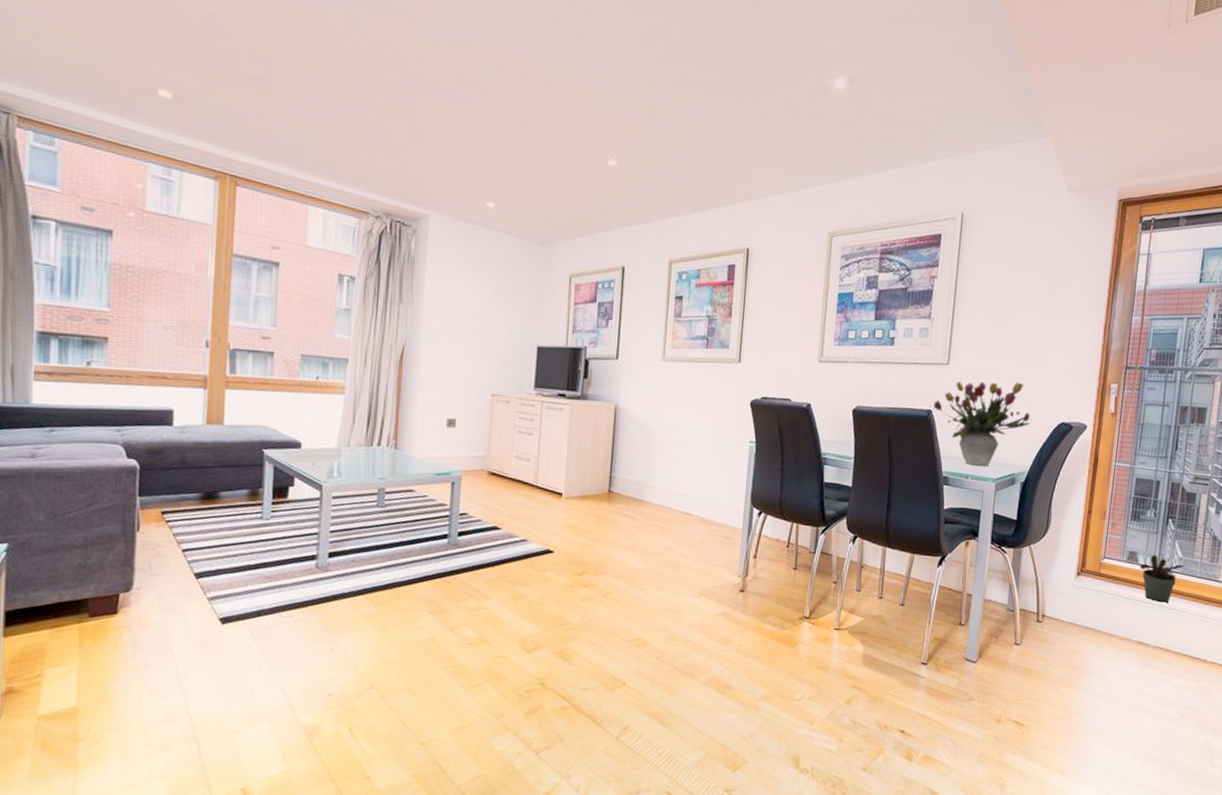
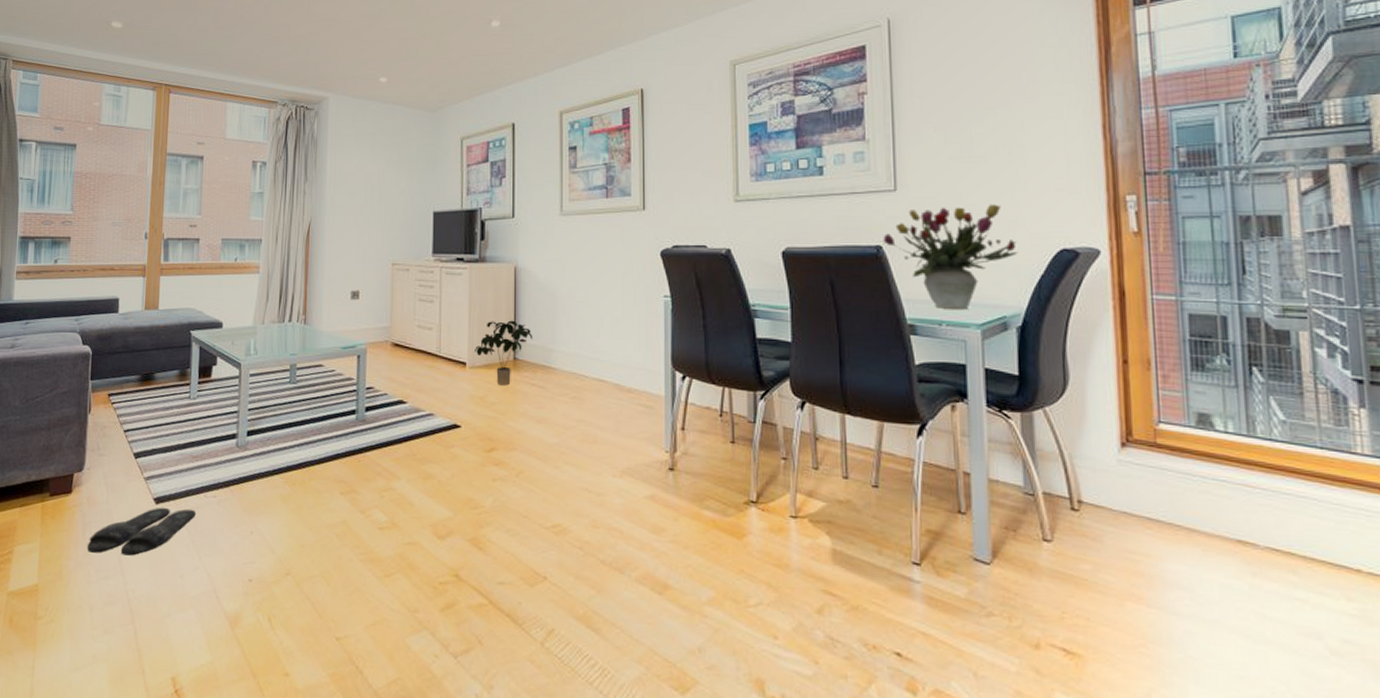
slippers: none [139,627,269,675] -> present [88,507,196,556]
potted plant: none [571,455,629,516] -> present [474,320,533,386]
potted plant: present [1139,554,1184,603] -> none [1218,416,1292,485]

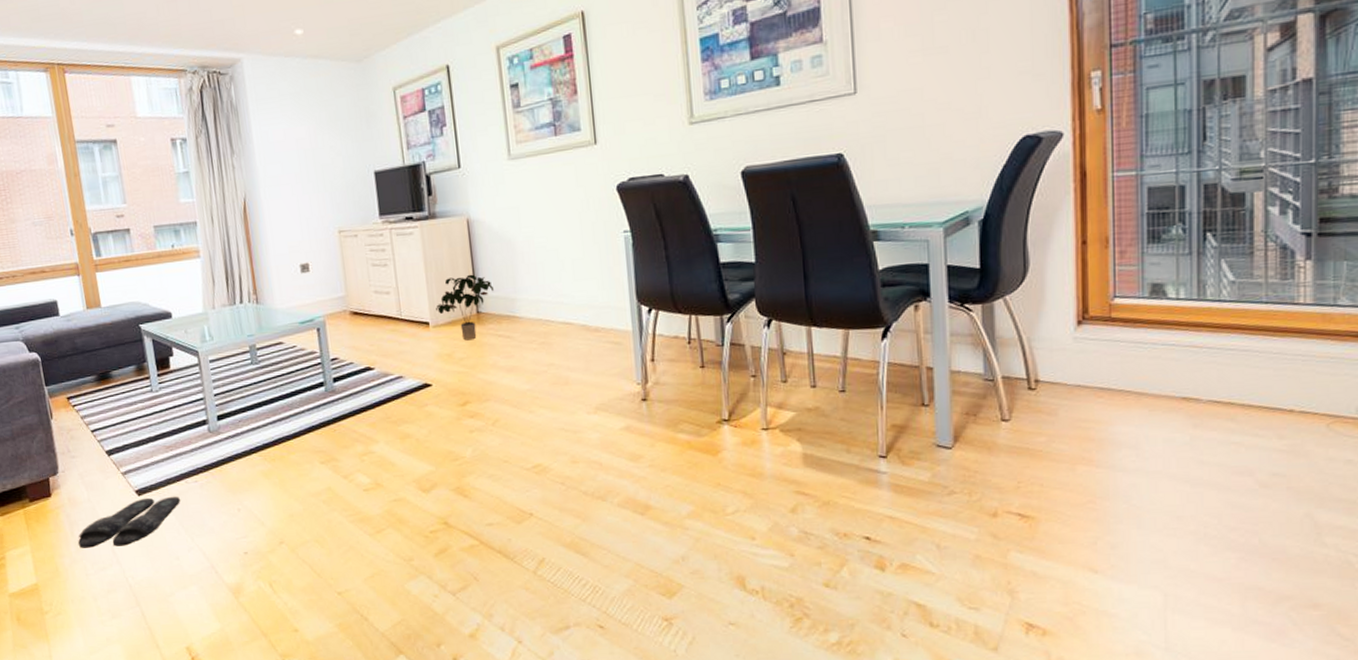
flower arrangement: present [883,204,1019,309] -> none [844,96,981,211]

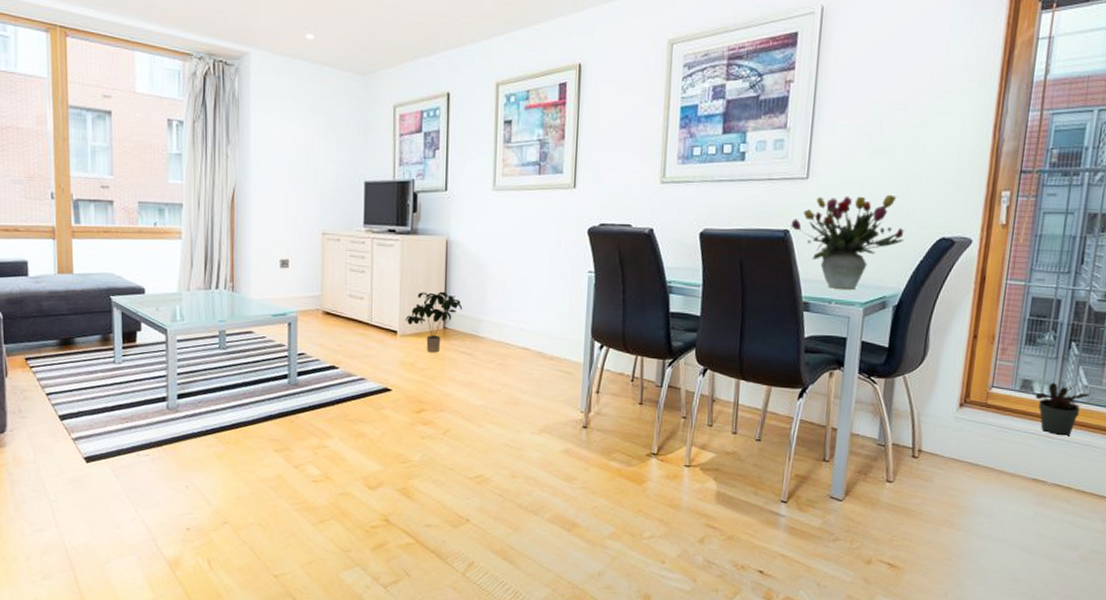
slippers: present [78,496,180,548] -> none [18,465,129,510]
flower arrangement: none [844,96,981,211] -> present [791,194,905,289]
potted plant: none [1169,281,1240,344] -> present [1035,382,1090,436]

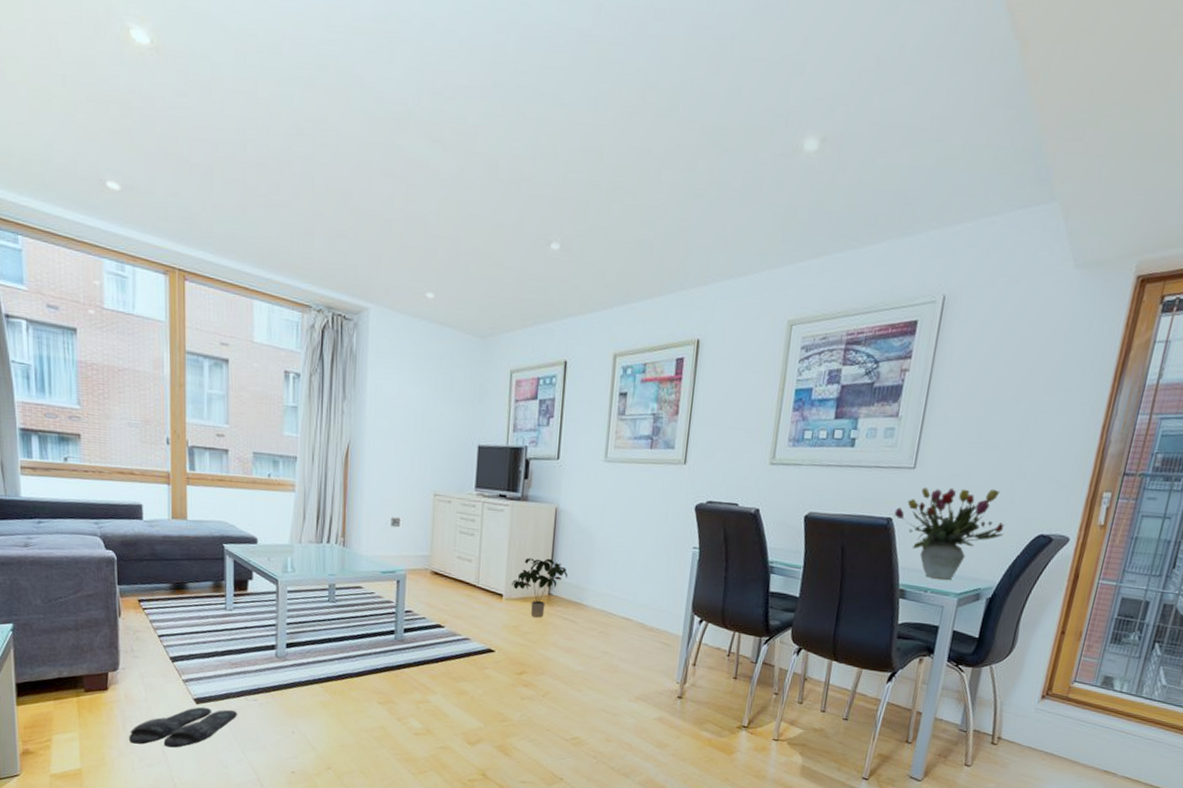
slippers: none [18,465,129,510] -> present [129,706,237,748]
potted plant: present [1035,382,1090,436] -> none [1114,680,1167,733]

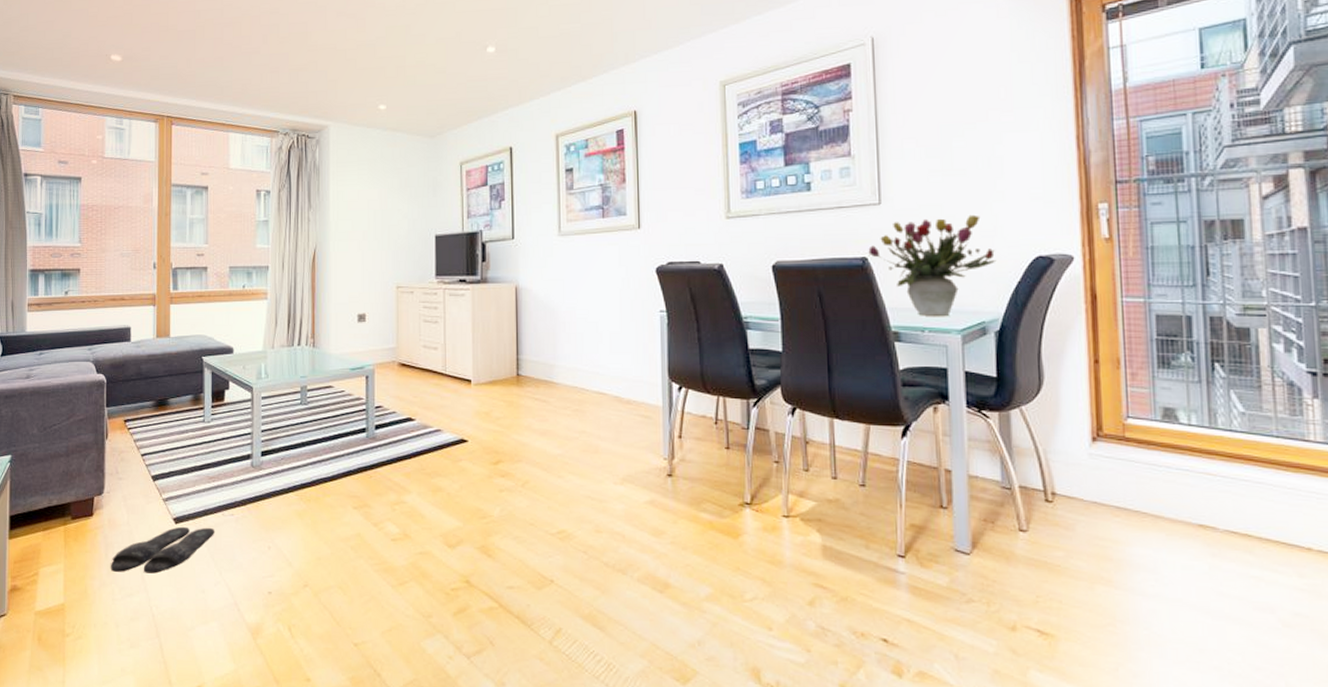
potted plant: present [511,557,568,618] -> none [479,338,535,401]

